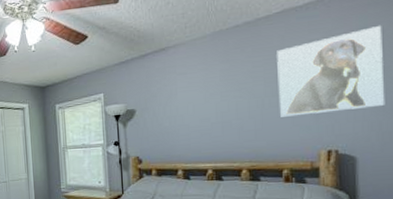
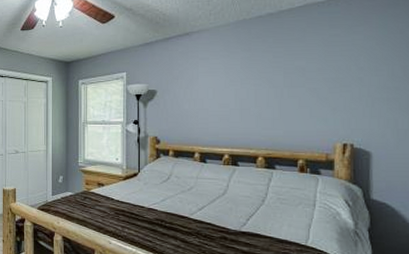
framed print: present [277,25,385,117] -> none [297,25,402,108]

